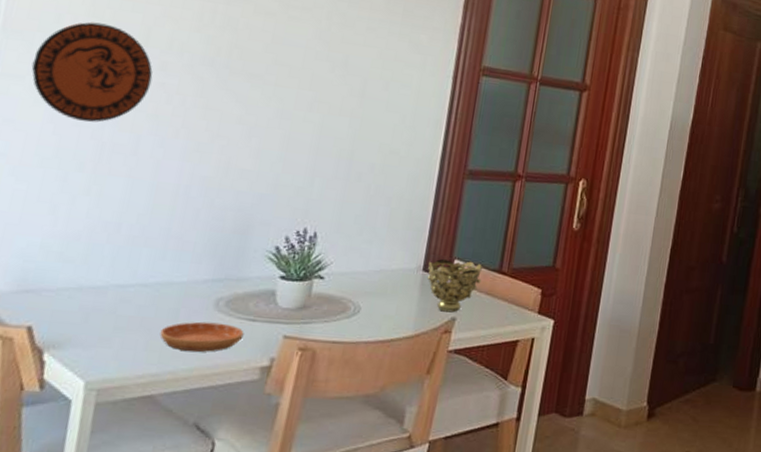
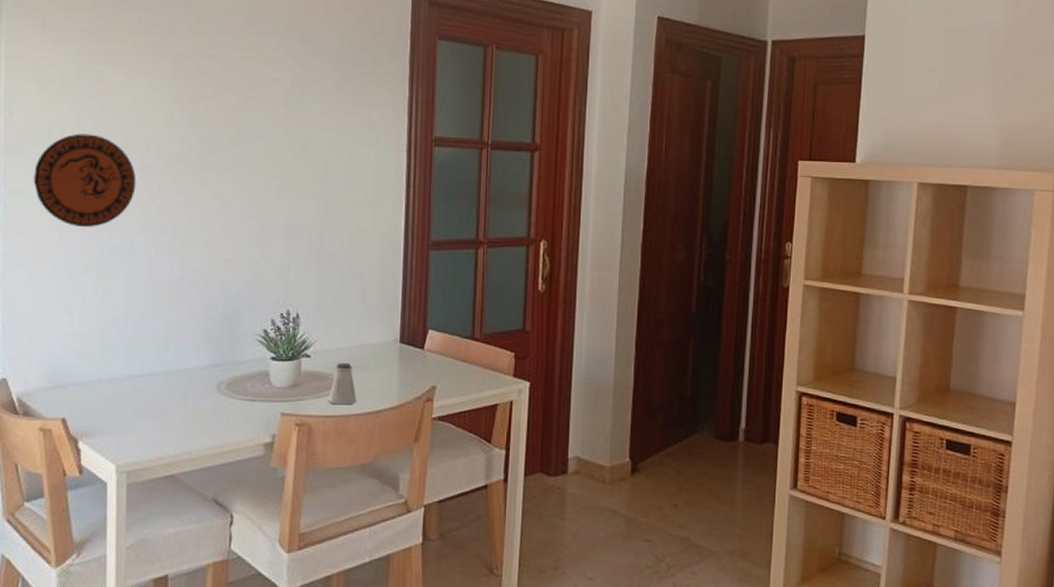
saucer: present [159,321,244,352] -> none [173,404,246,432]
saltshaker: none [338,286,370,332] -> present [328,362,356,405]
decorative bowl: present [427,258,483,313] -> none [404,329,456,381]

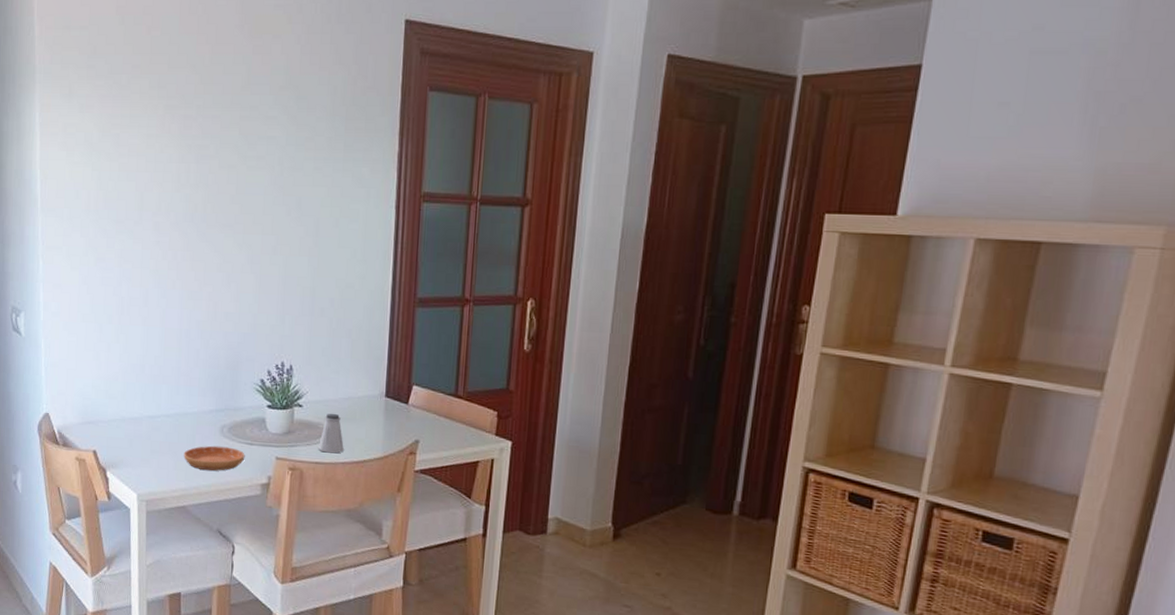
decorative plate: present [33,133,137,228] -> none [65,194,150,282]
saucer: none [173,404,246,432] -> present [183,445,245,471]

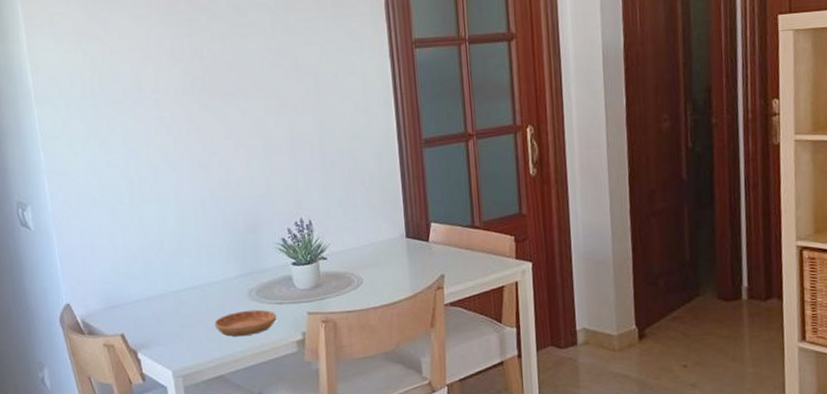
saltshaker: present [318,413,344,453] -> none [348,260,373,301]

